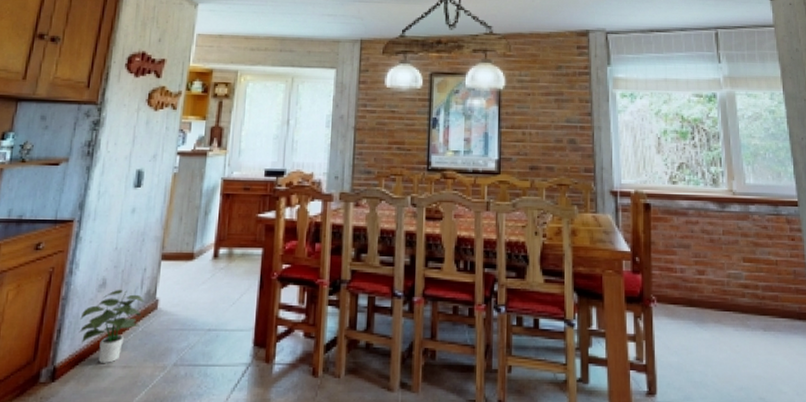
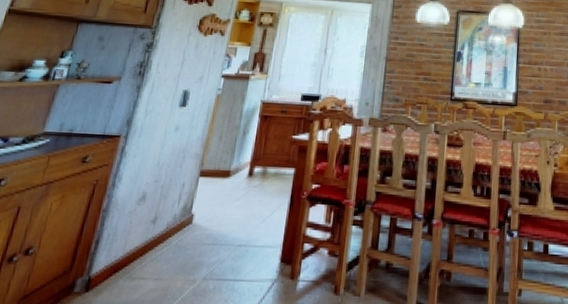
potted plant: present [79,289,144,363] -> none [116,203,180,275]

